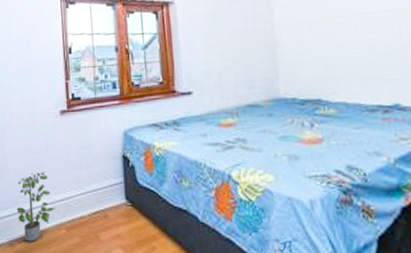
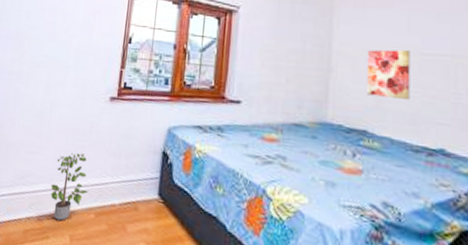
wall art: none [309,13,358,64] -> present [366,49,411,101]

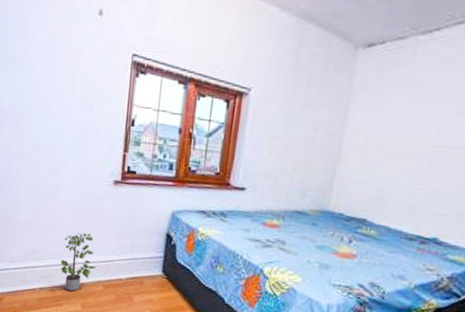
wall art: present [366,49,411,101] -> none [371,139,424,192]

